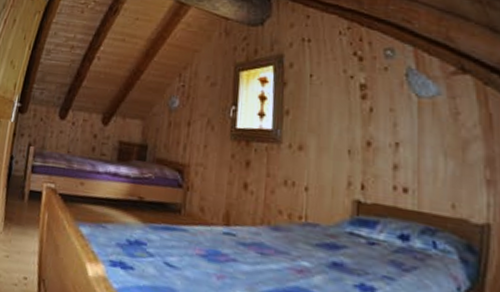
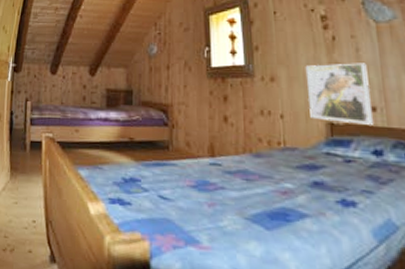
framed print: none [337,136,403,207] -> present [305,63,373,125]

